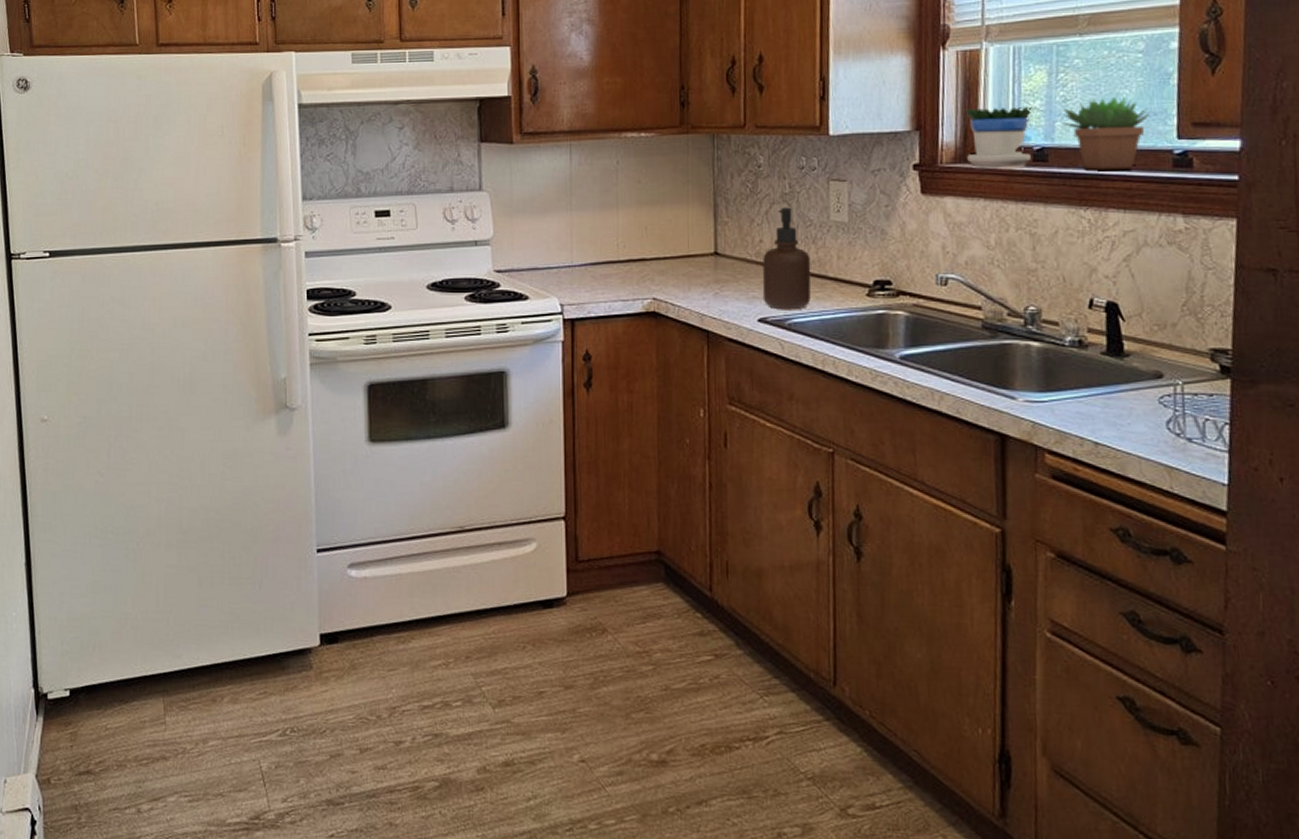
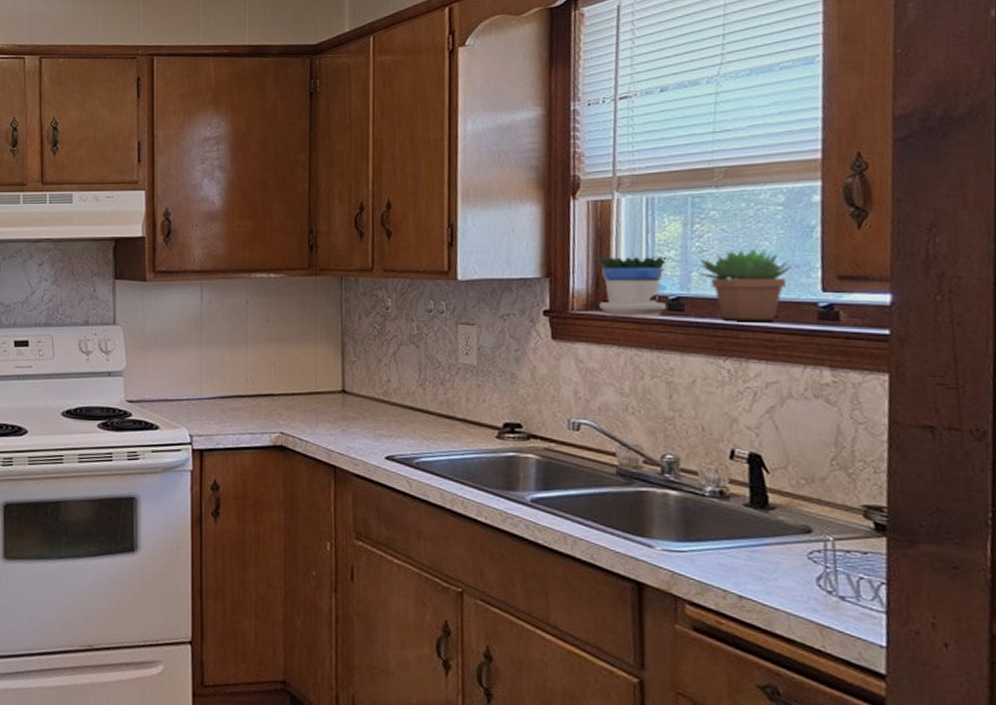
soap dispenser: present [762,207,811,310] -> none [390,349,440,449]

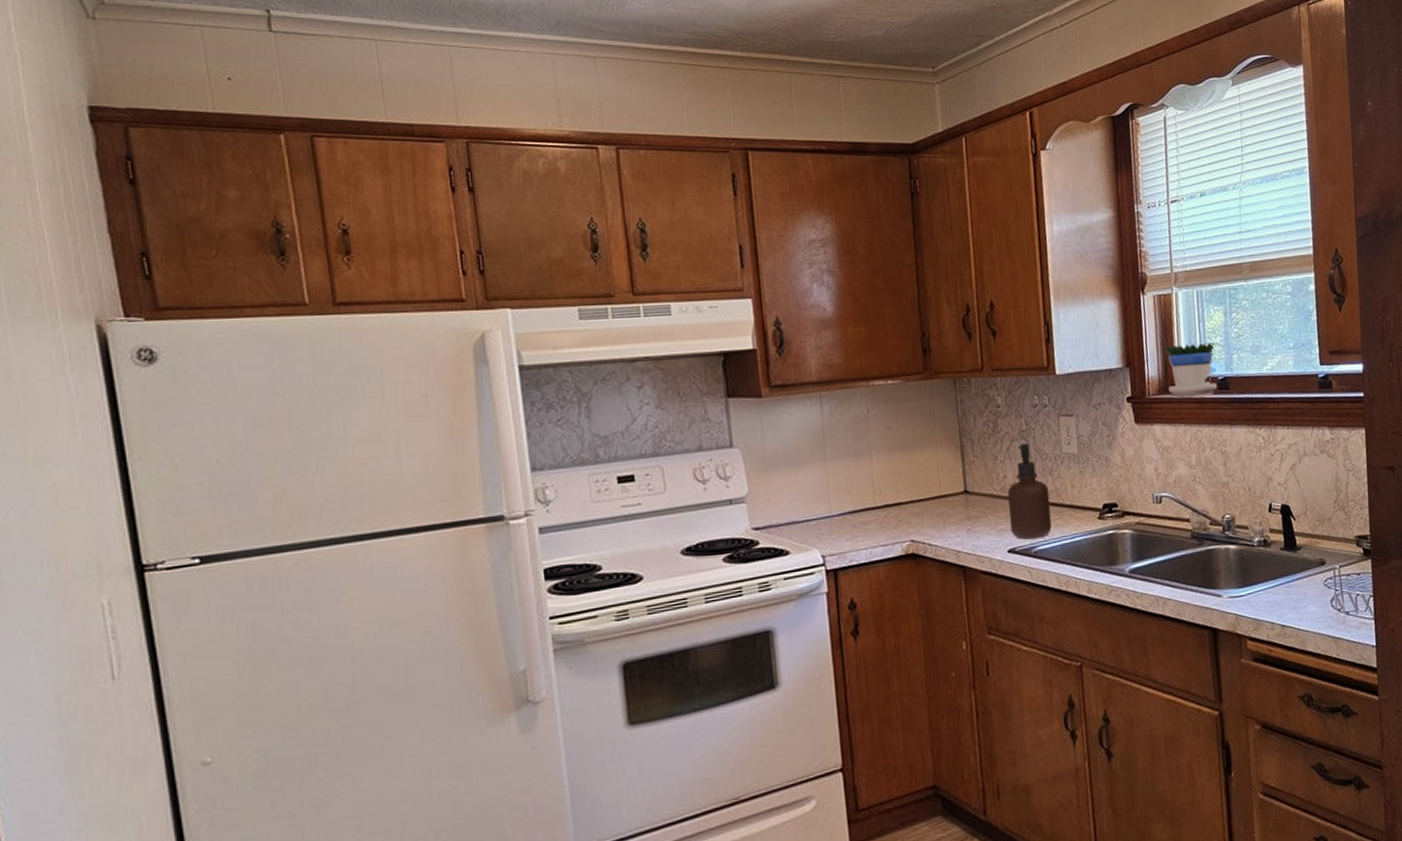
soap dispenser: none [390,349,440,449] -> present [1007,443,1052,539]
succulent plant: present [699,249,793,323] -> none [1238,332,1300,396]

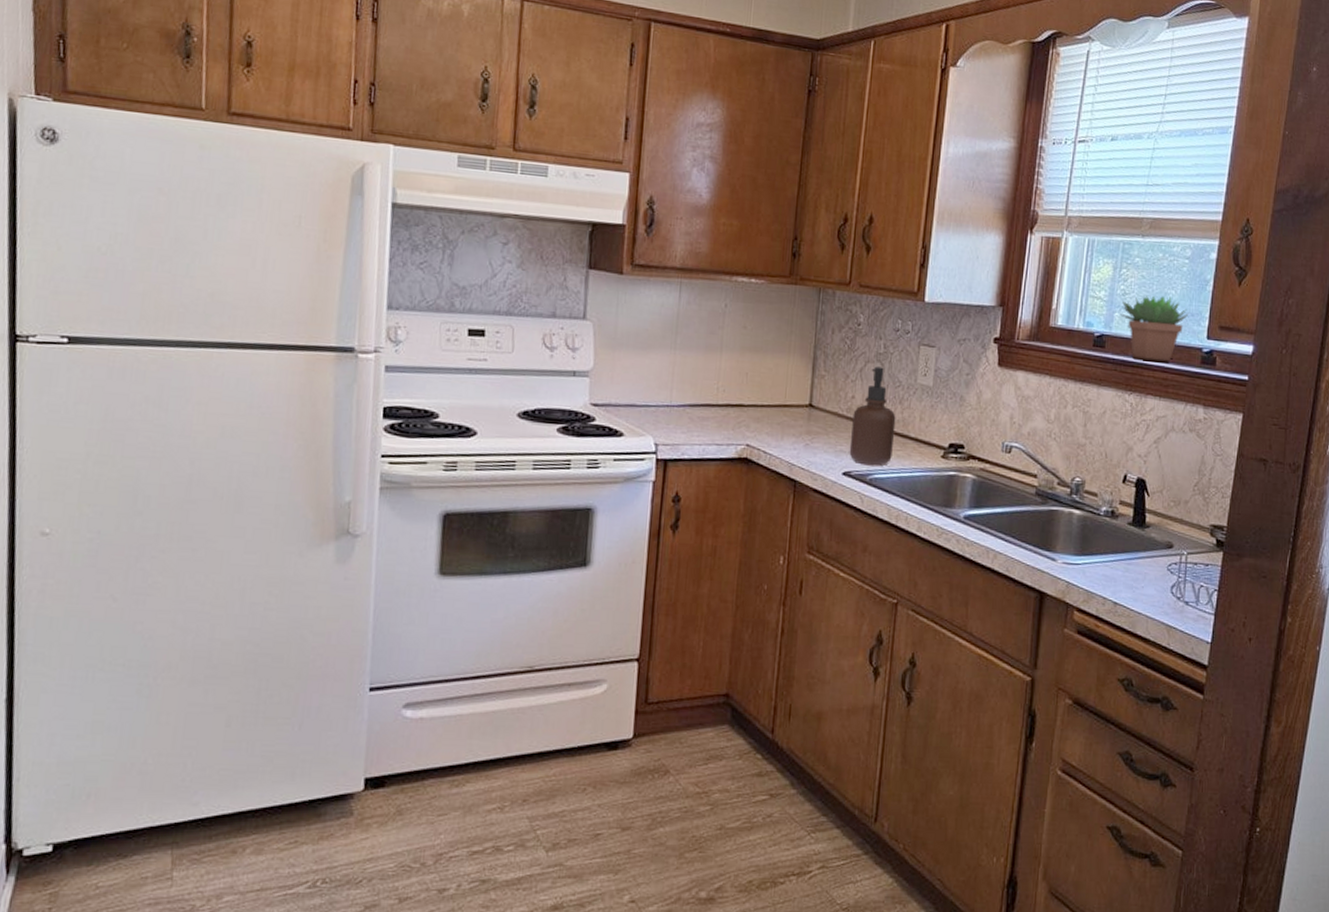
flowerpot: present [1163,343,1217,399] -> none [1040,291,1099,351]
succulent plant: none [1238,332,1300,396] -> present [1120,296,1189,363]

